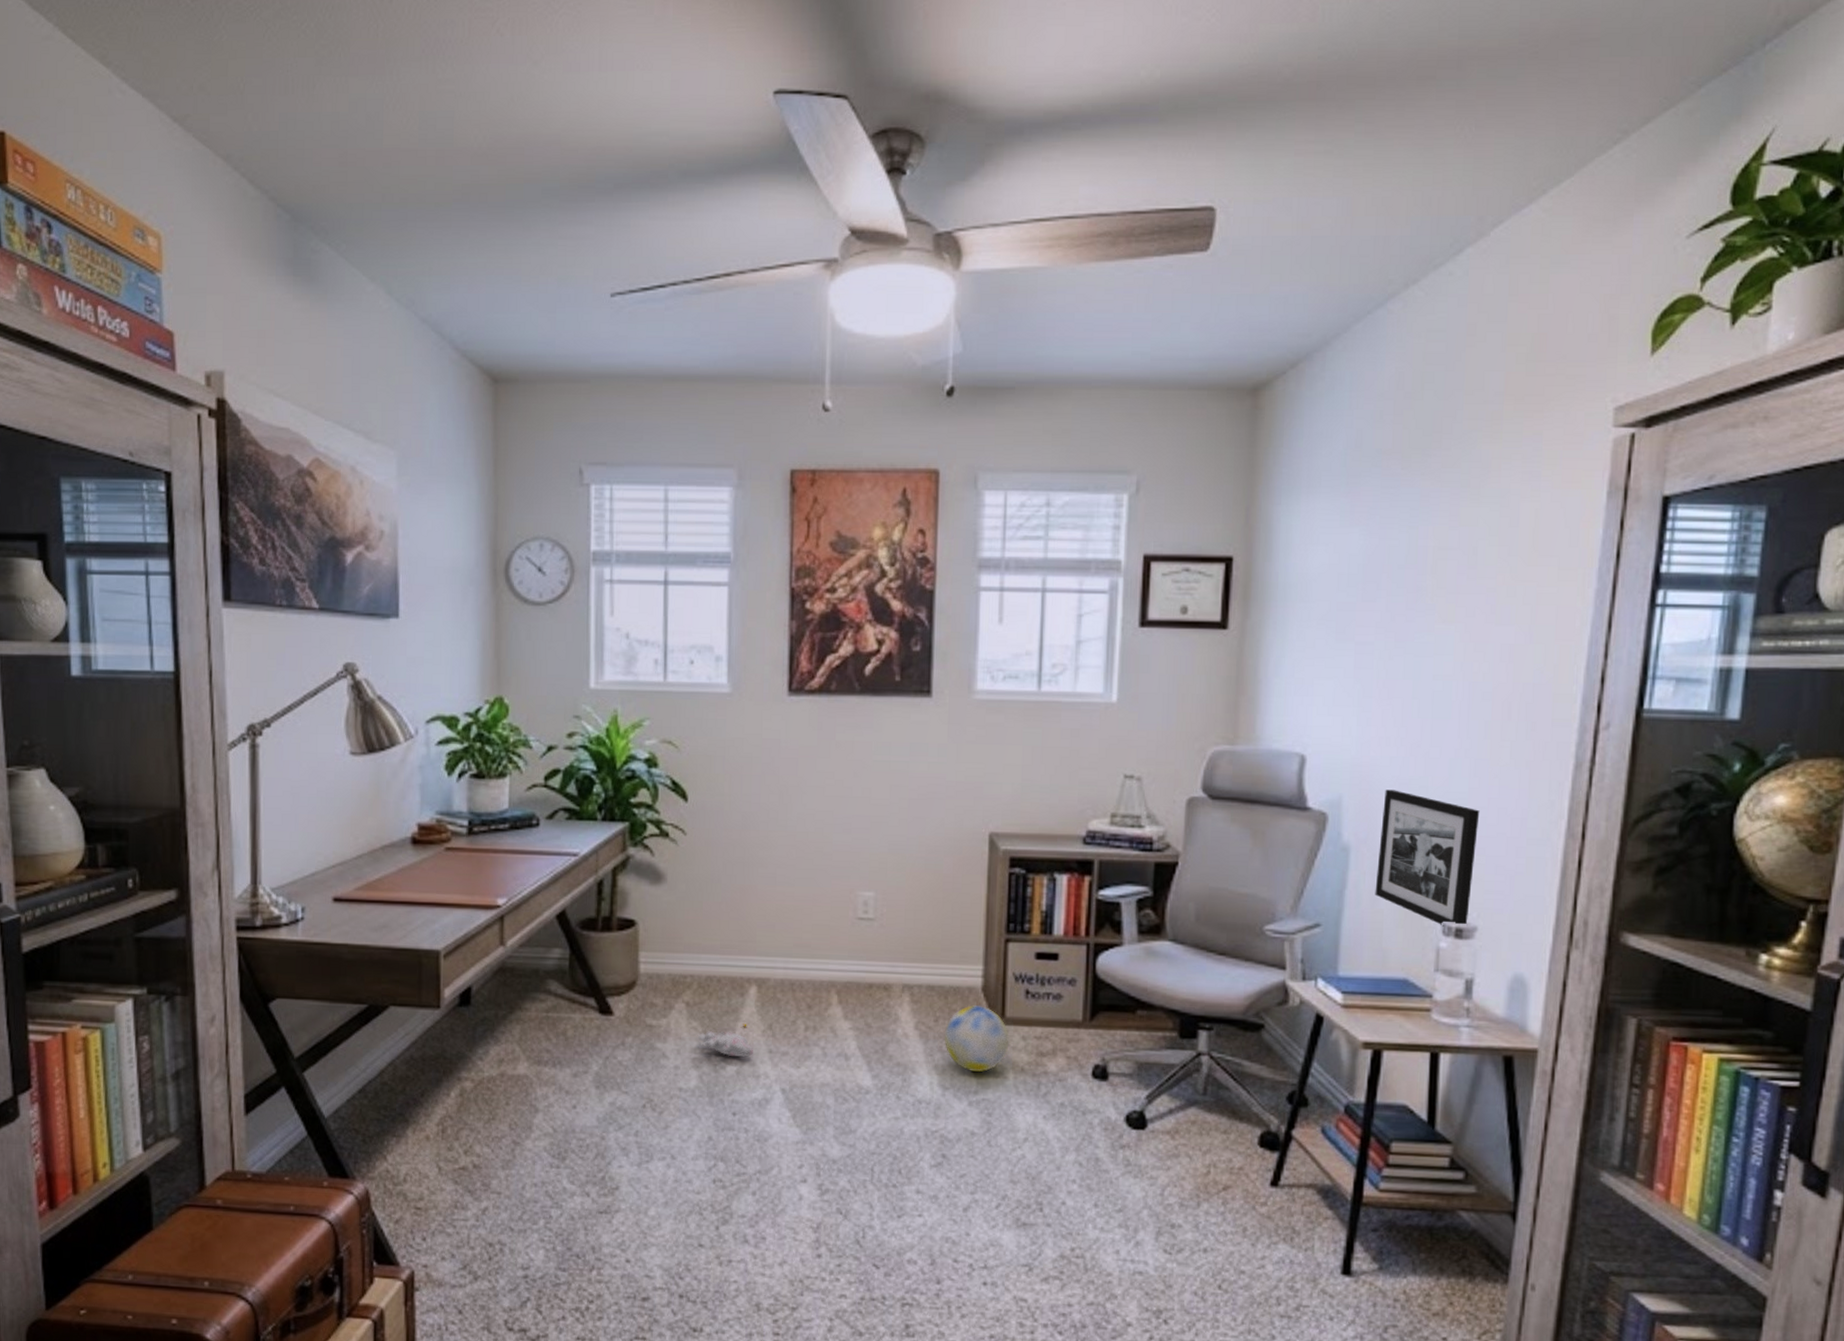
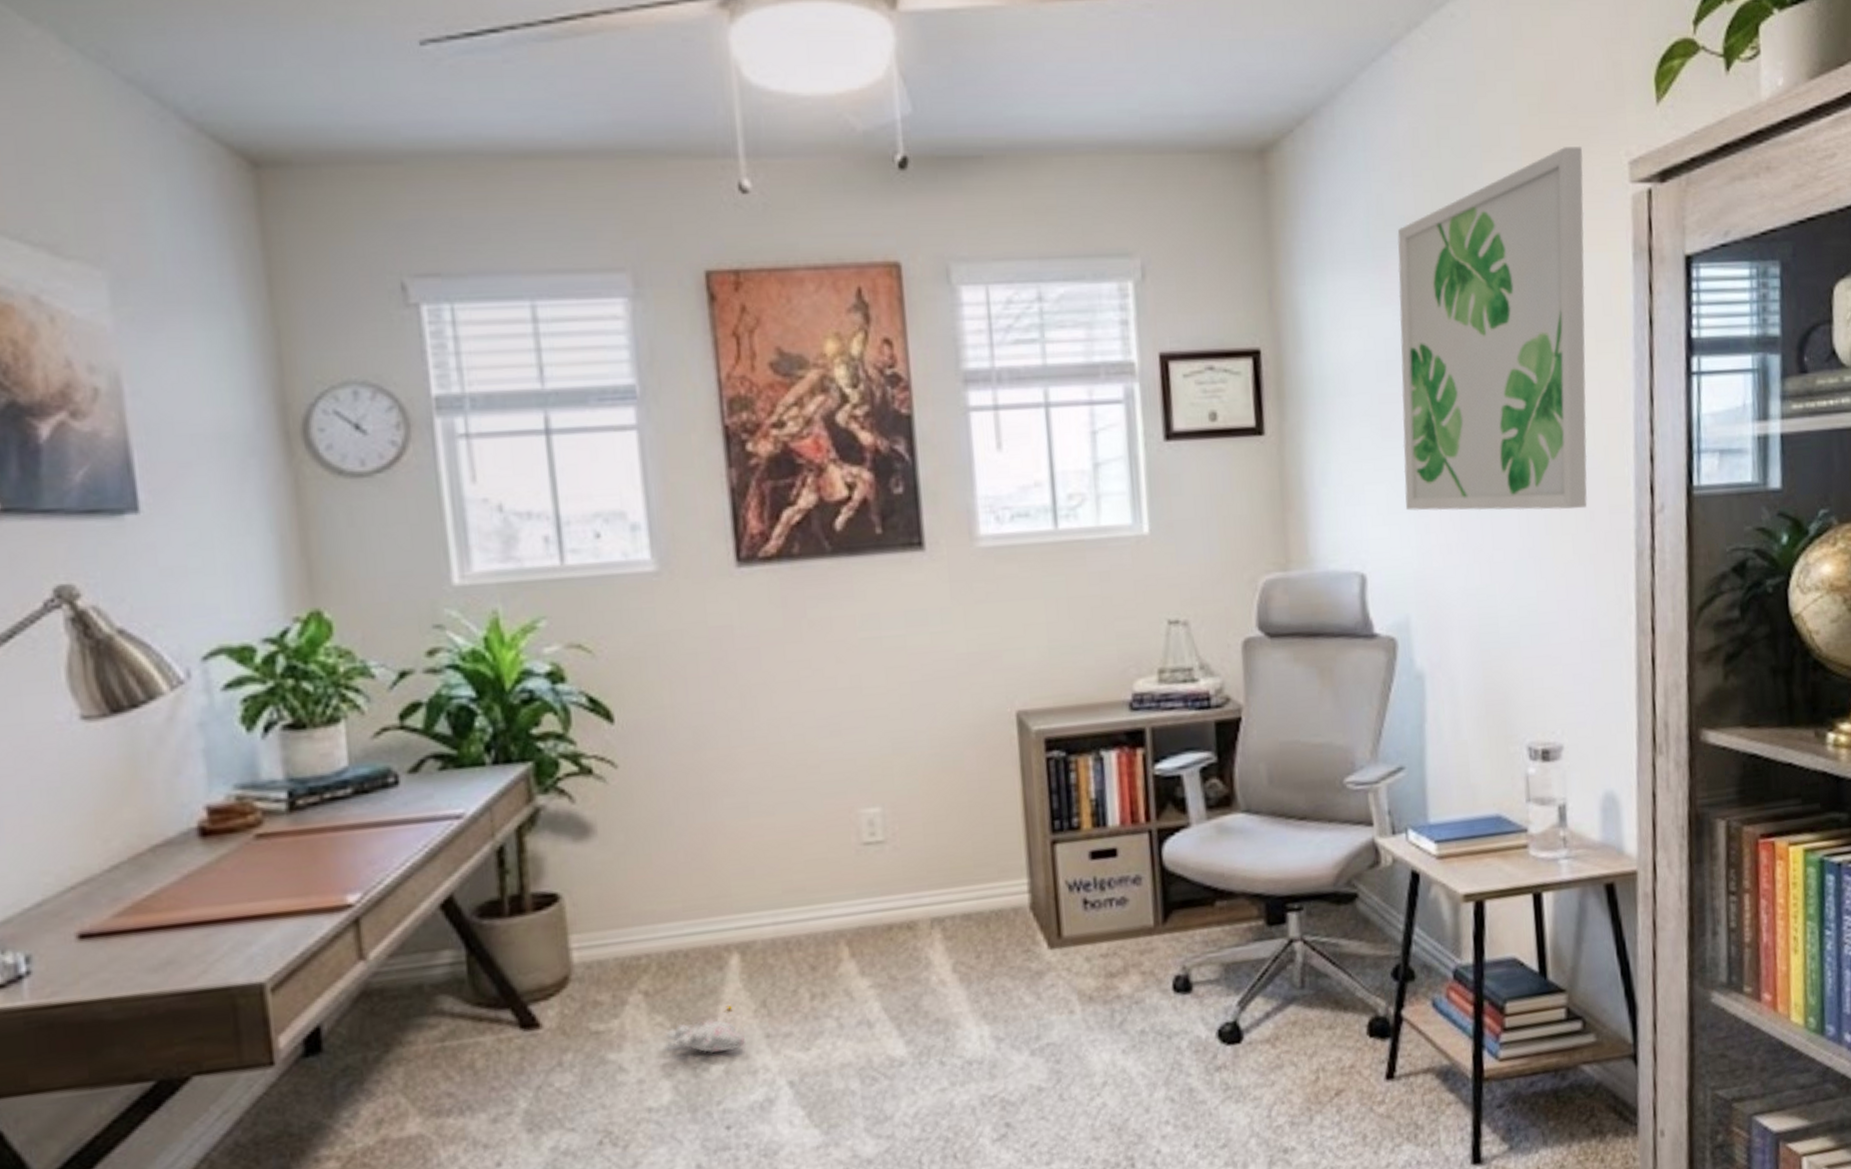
ball: present [944,1005,1009,1072] -> none [990,928,1071,1013]
wall art: none [1350,392,1566,719] -> present [1397,145,1587,511]
picture frame: present [1375,789,1480,926] -> none [1453,602,1553,750]

